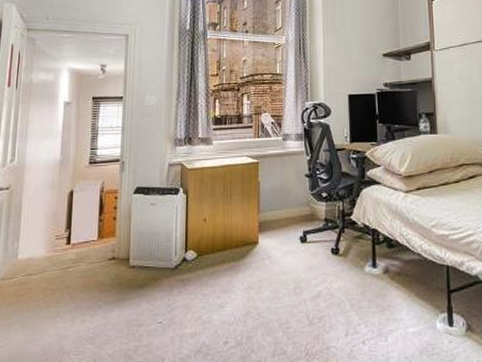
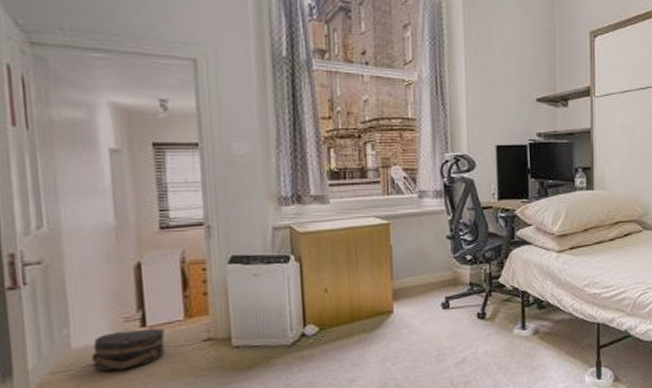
hat box: none [30,246,83,280] -> present [92,328,165,370]

